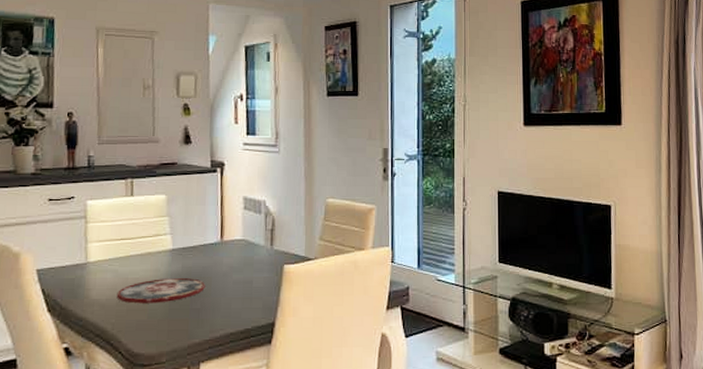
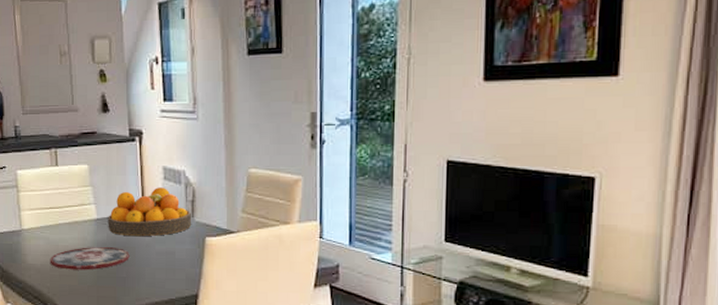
fruit bowl: none [183,217,271,267] -> present [108,187,192,237]

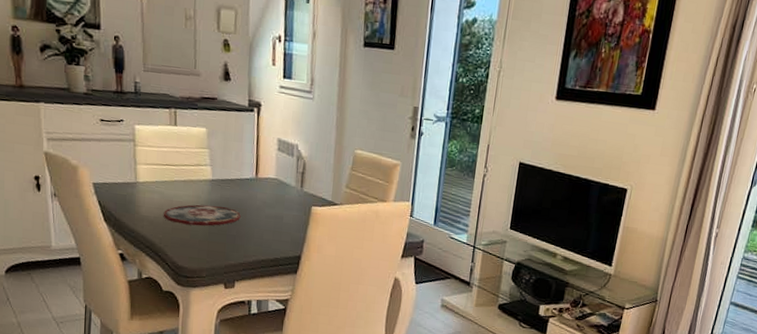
fruit bowl: present [108,187,192,237] -> none [222,157,301,201]

